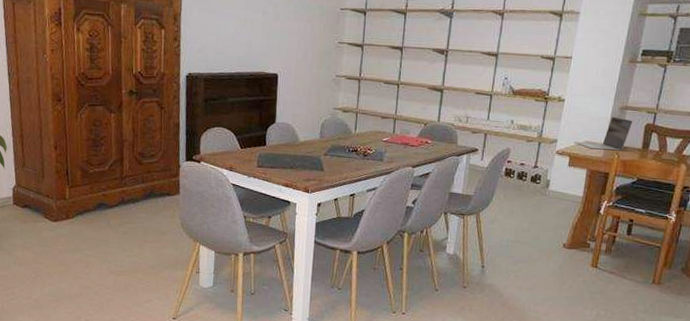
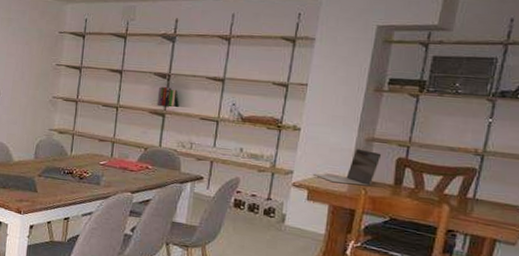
books: none [435,63,456,83] -> present [156,87,179,108]

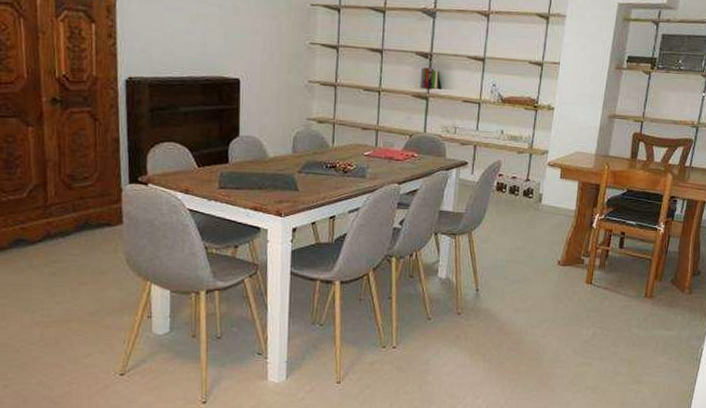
laptop: present [312,148,382,188] -> none [564,125,621,163]

